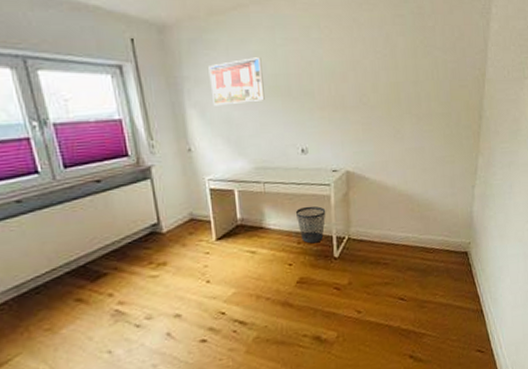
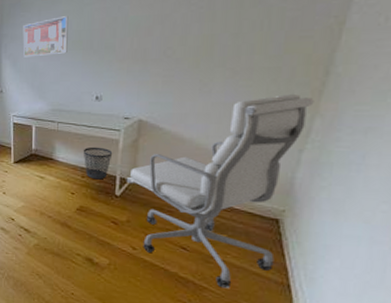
office chair: none [342,136,476,330] -> present [126,93,314,289]

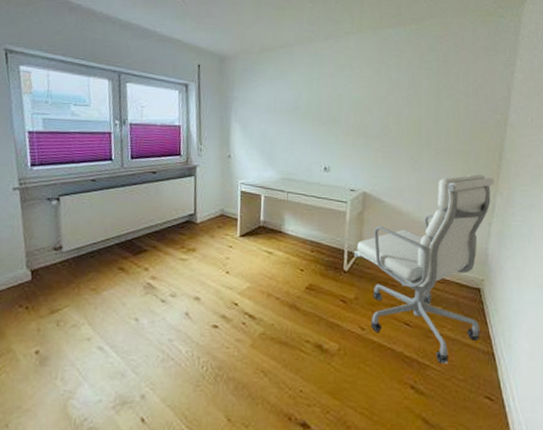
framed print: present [23,16,69,58] -> none [254,86,299,123]
wastebasket: present [83,146,113,180] -> none [312,218,341,254]

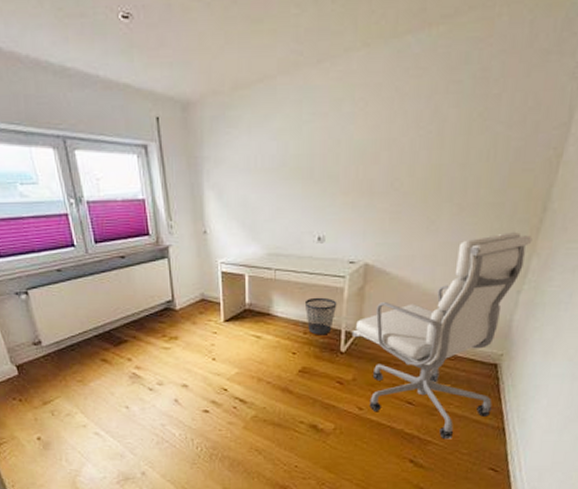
wastebasket: none [312,218,341,254] -> present [304,297,337,335]

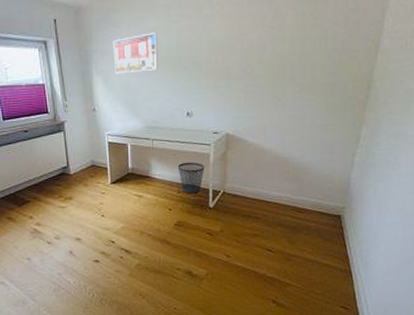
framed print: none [229,136,285,188] -> present [113,32,158,74]
office chair: present [351,231,533,440] -> none [218,105,361,282]

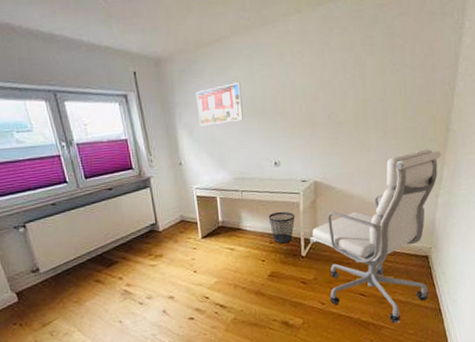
office chair: none [218,105,361,282] -> present [309,148,442,324]

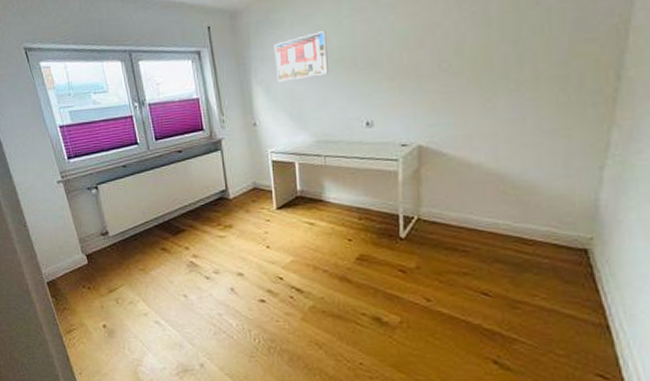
wastebasket: present [268,211,295,244] -> none [357,181,392,221]
office chair: present [309,148,442,324] -> none [410,103,609,338]

